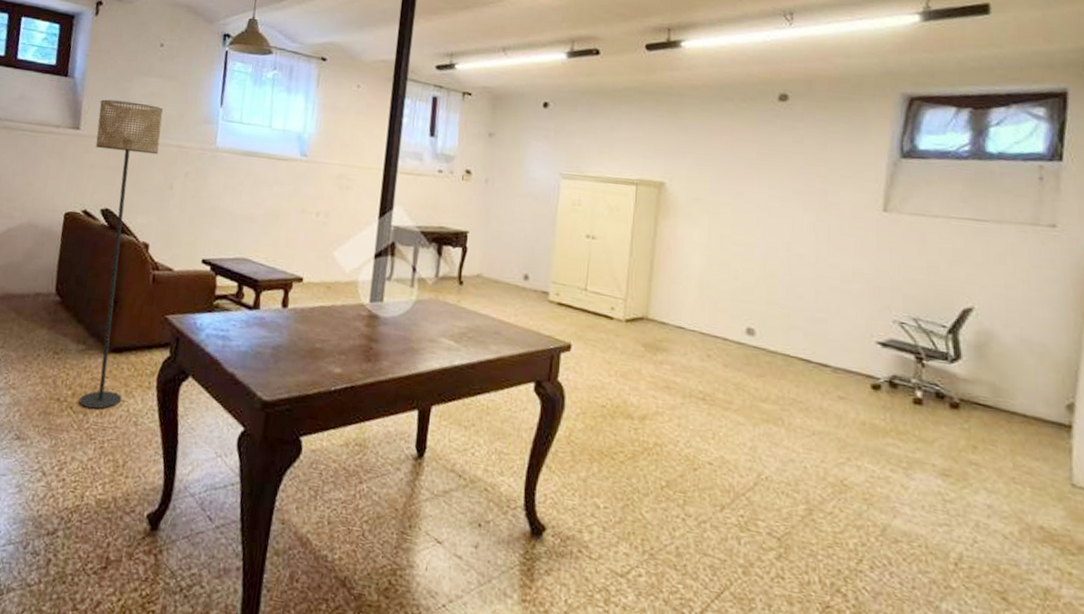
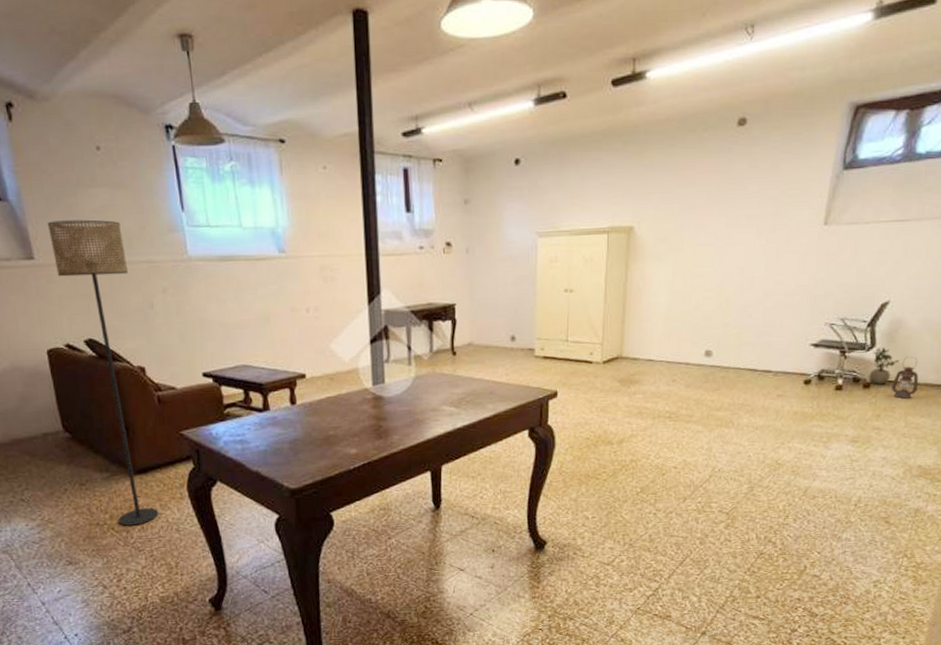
potted plant: none [956,360,996,409] -> present [869,347,900,385]
lantern: none [988,378,1026,432] -> present [891,356,919,399]

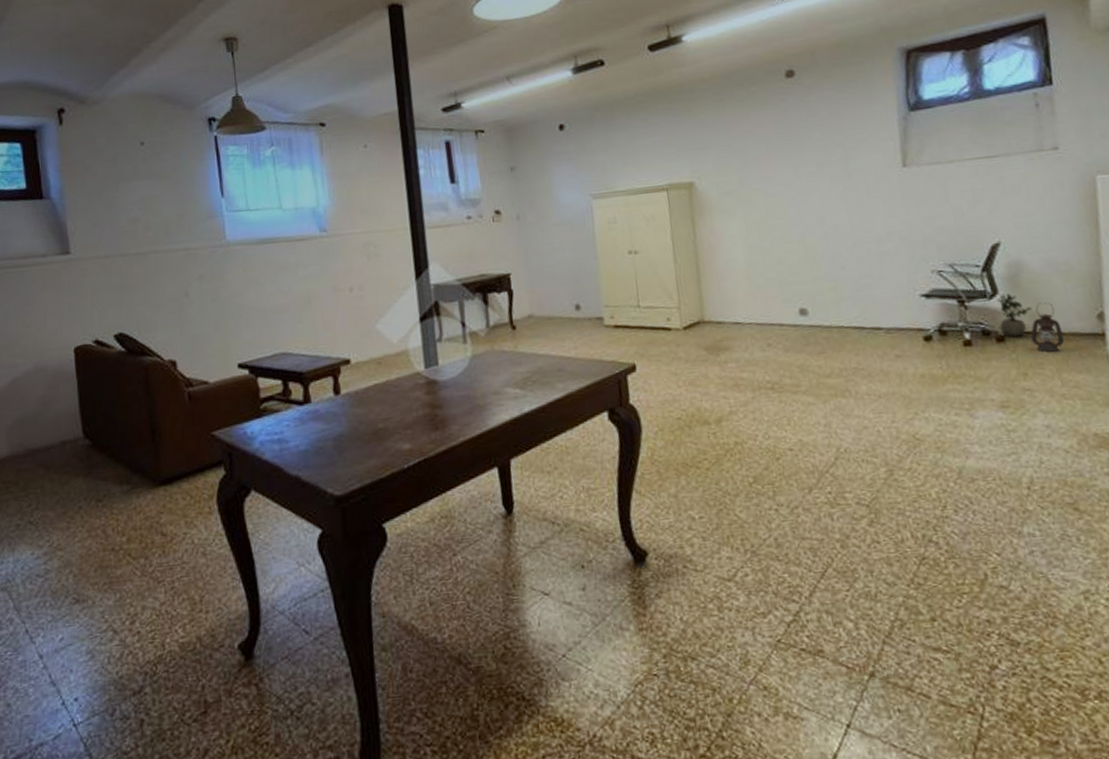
floor lamp: present [47,219,159,526] -> none [86,211,184,551]

